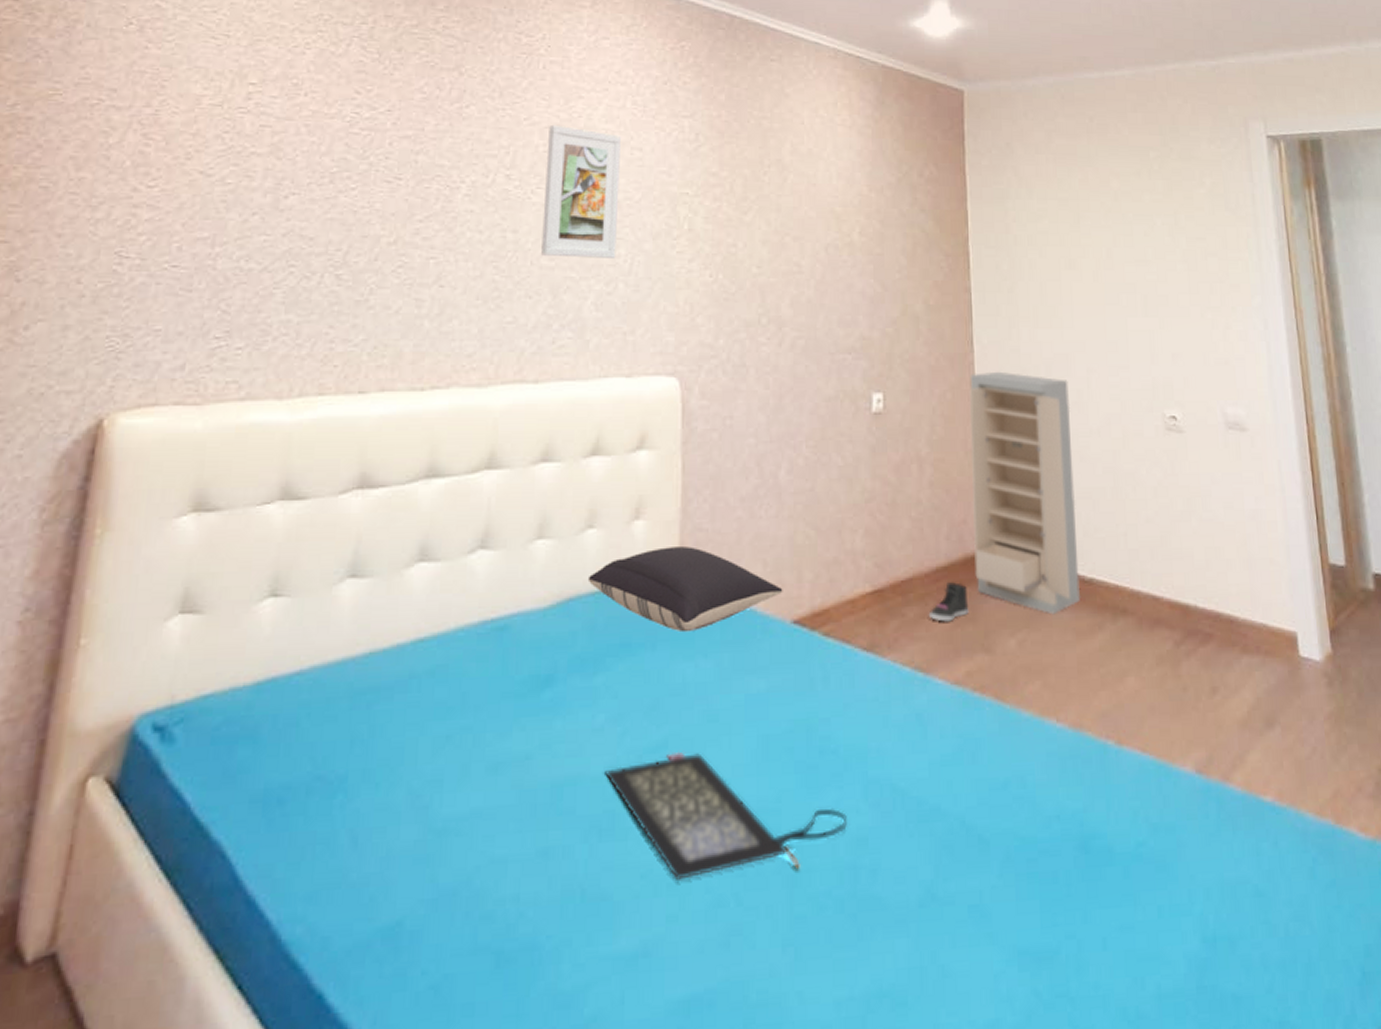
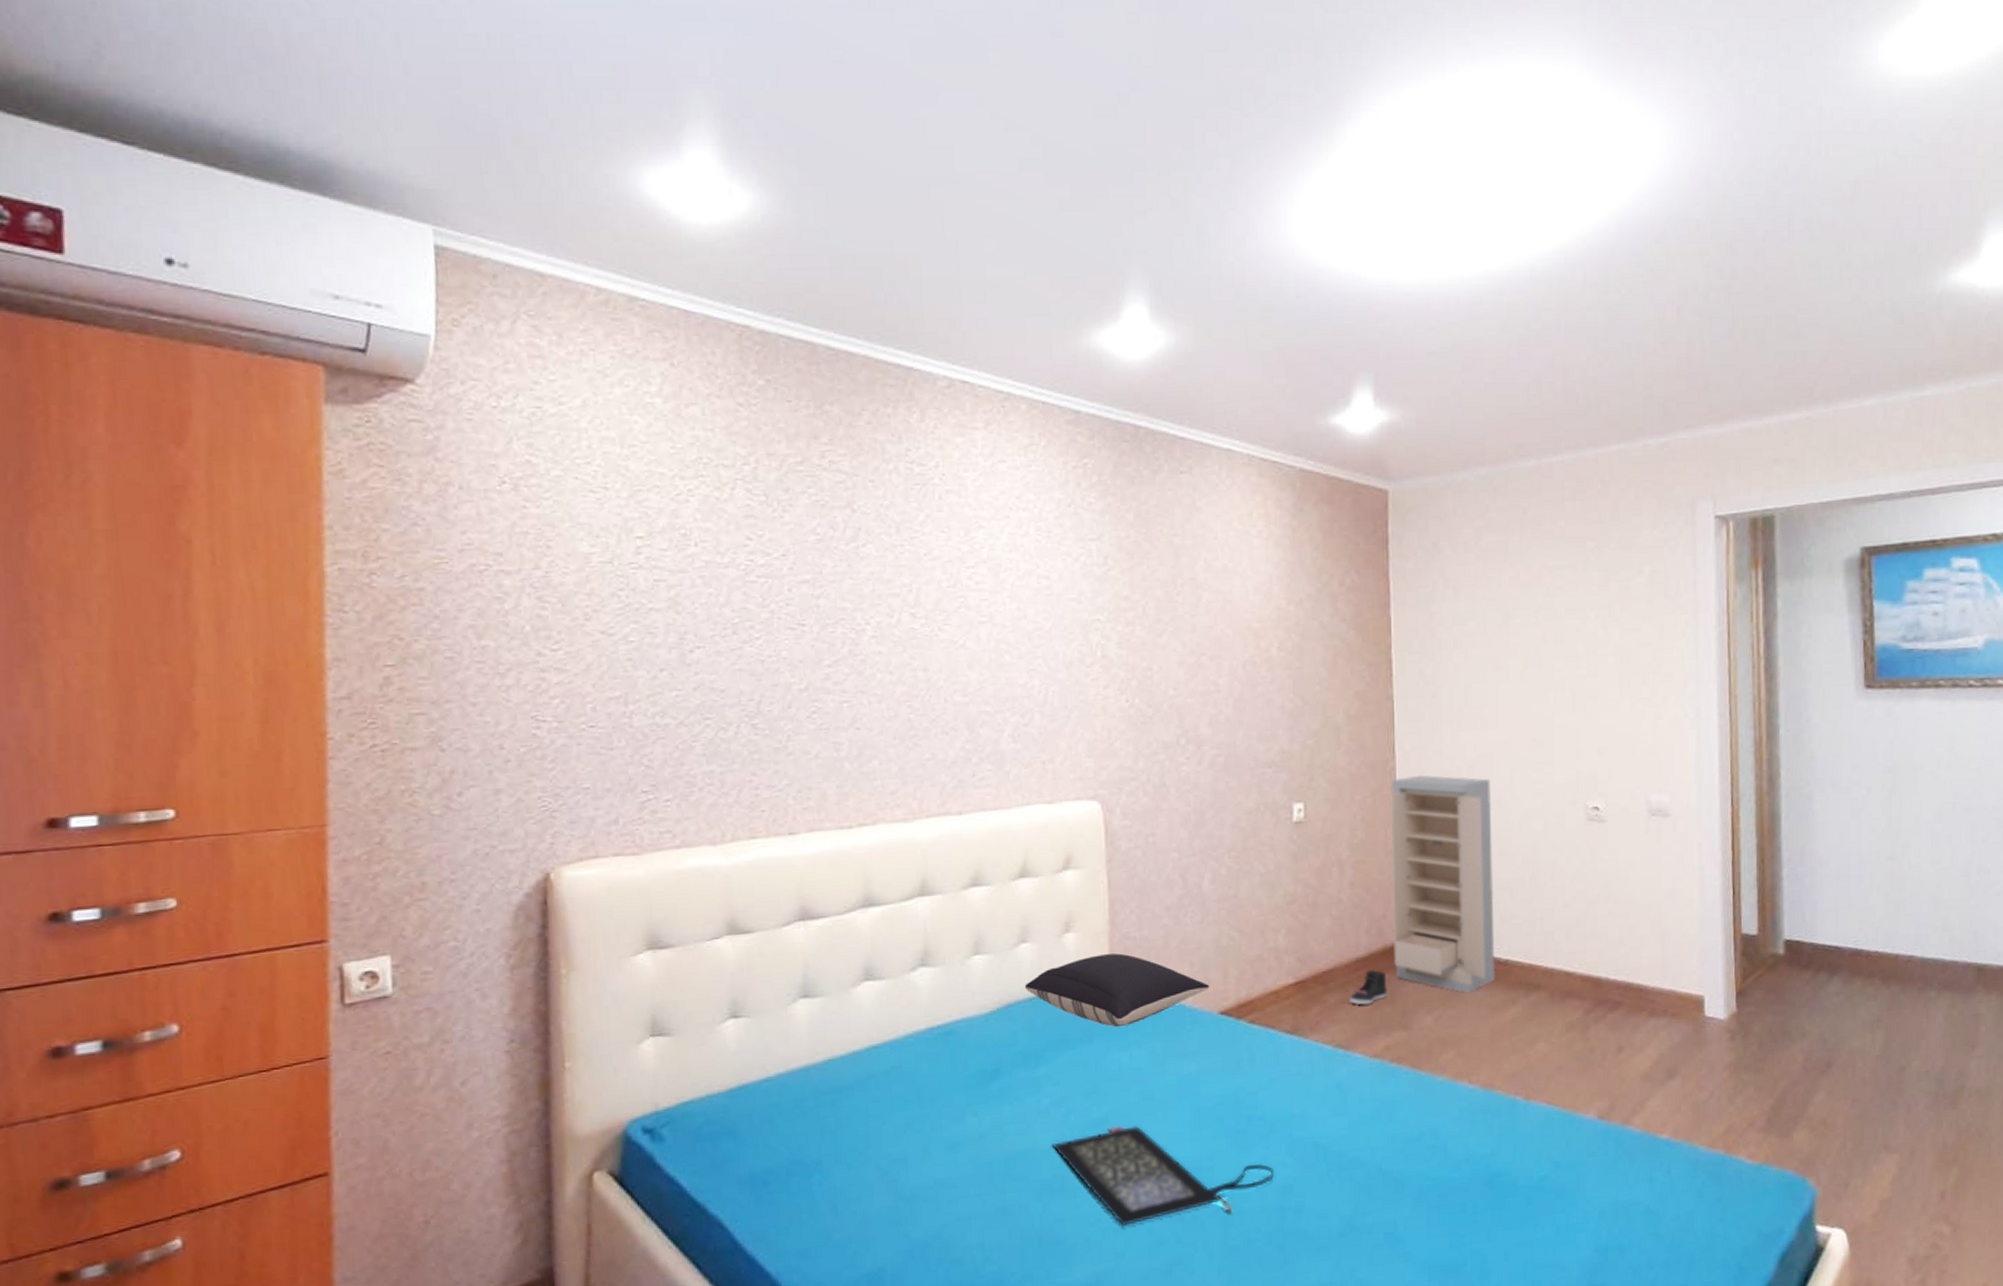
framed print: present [541,124,622,258] -> none [951,558,1030,692]

